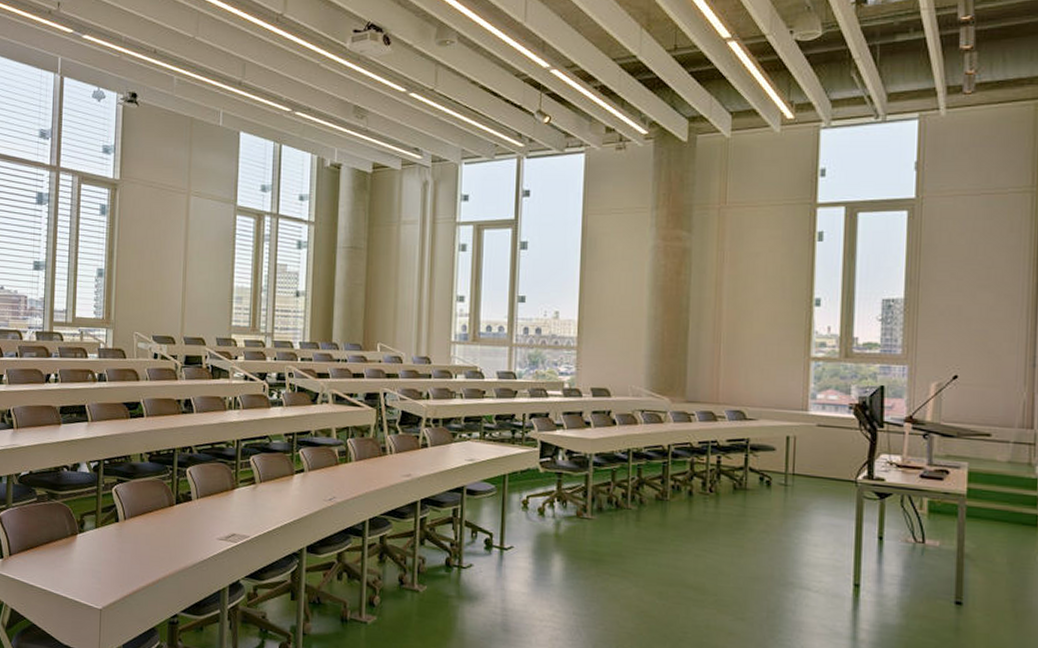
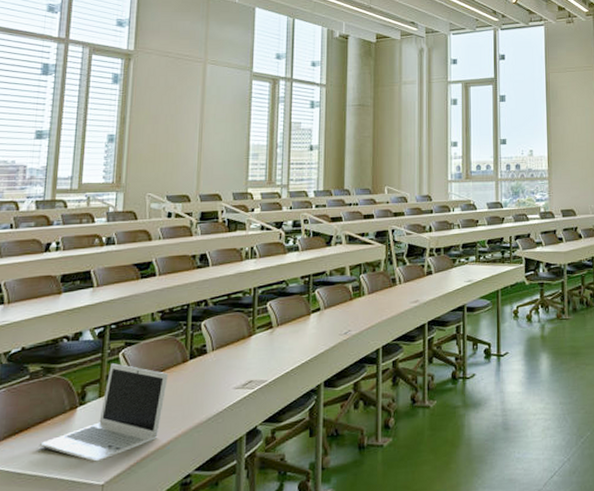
laptop: none [47,497,156,588] -> present [39,363,168,462]

